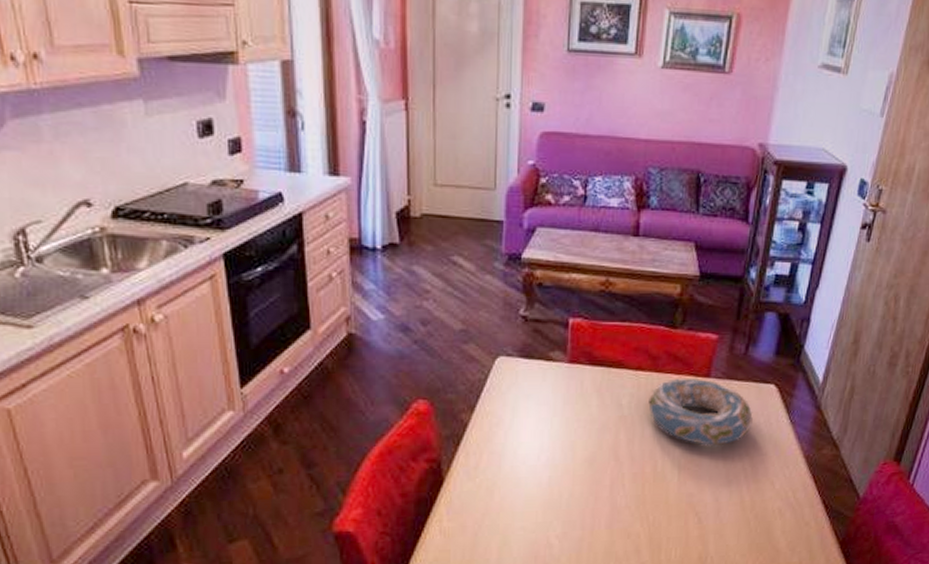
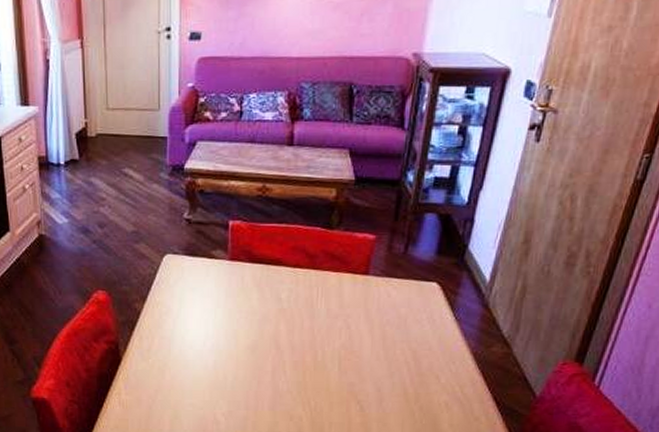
decorative bowl: present [648,378,753,447] -> none [307,275,415,340]

